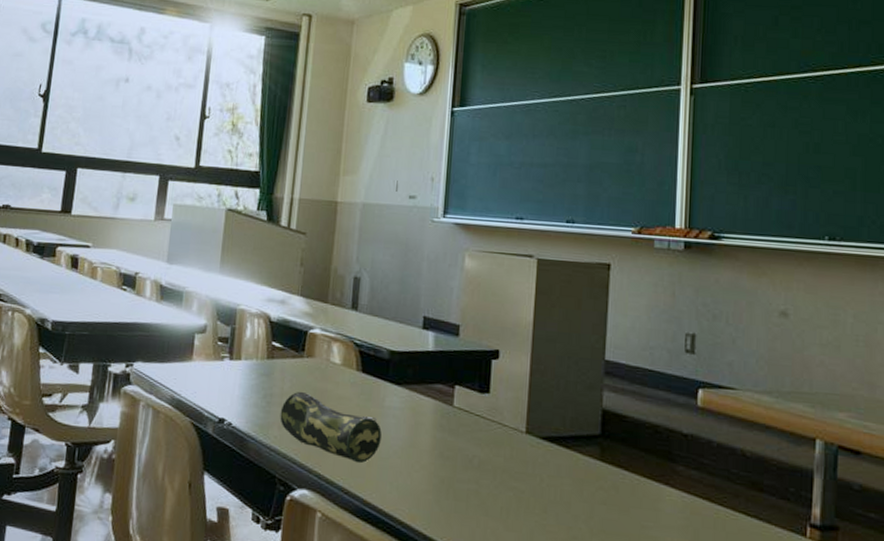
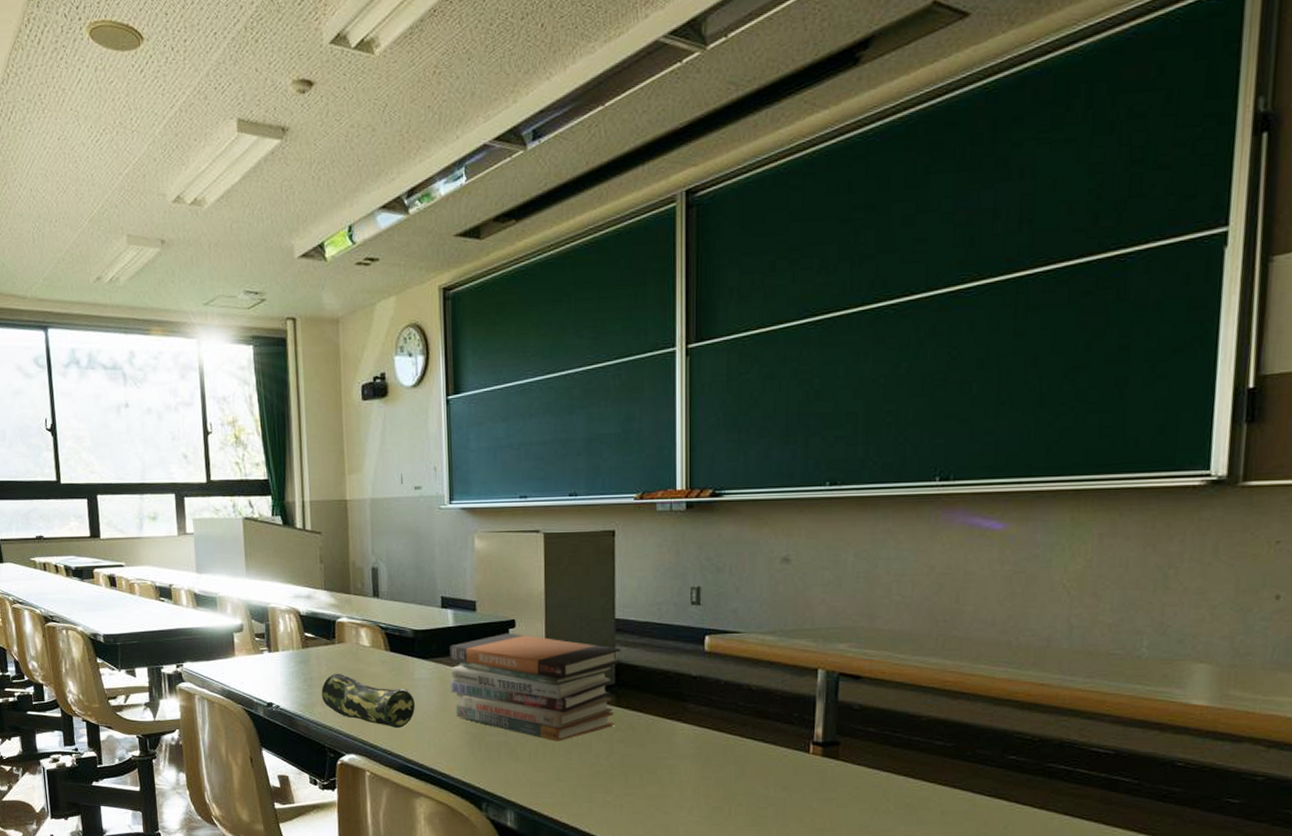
book stack: none [421,364,609,496] -> present [450,633,621,741]

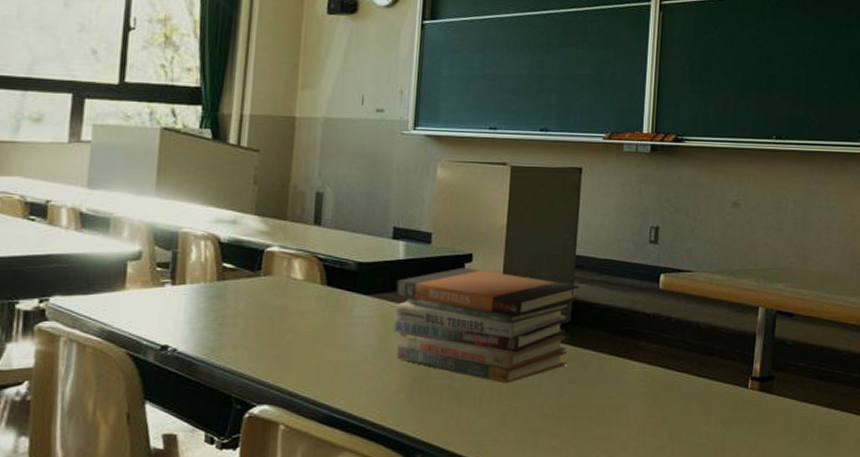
pencil case: present [321,673,415,728] -> none [234,310,350,372]

